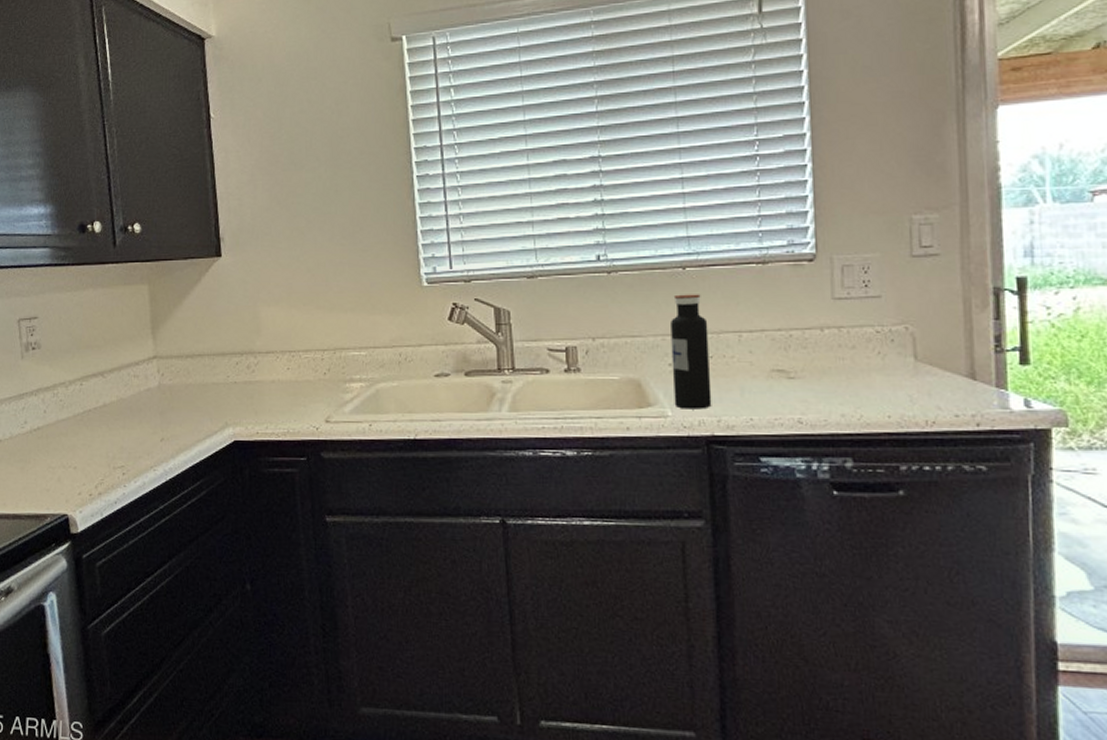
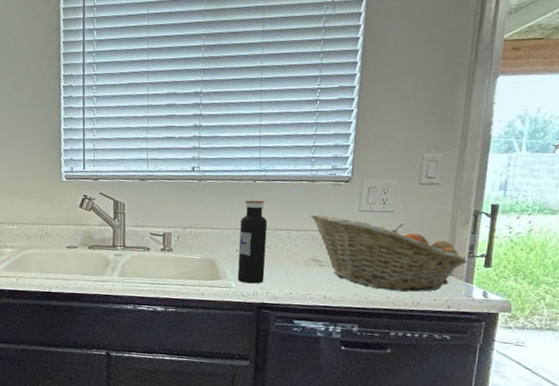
fruit basket: none [765,305,995,407] -> present [310,212,468,292]

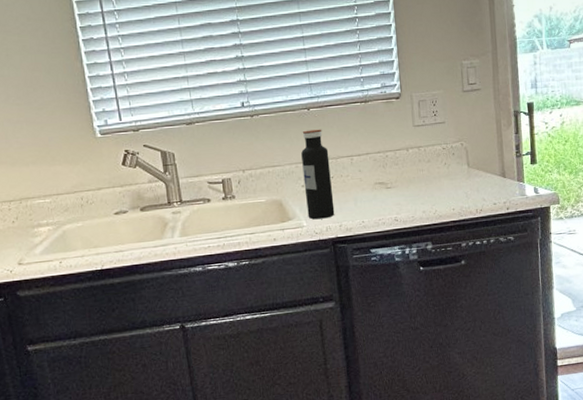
fruit basket: present [310,212,468,292] -> none [368,133,517,203]

